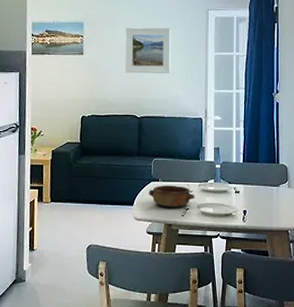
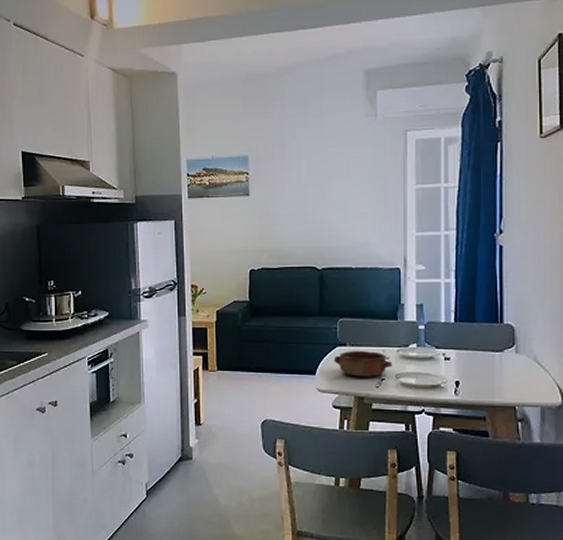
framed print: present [124,27,172,74] -> none [300,156,359,216]

